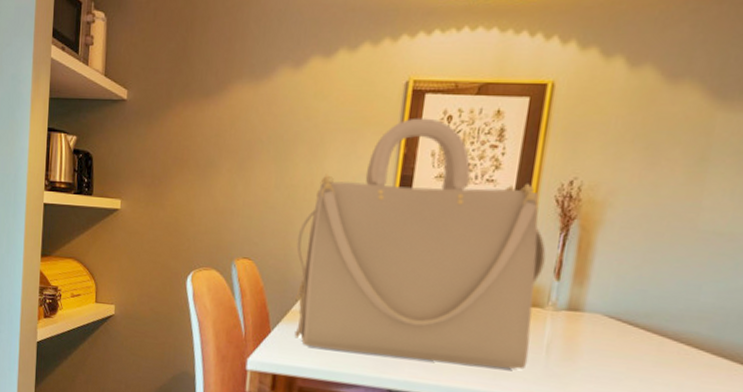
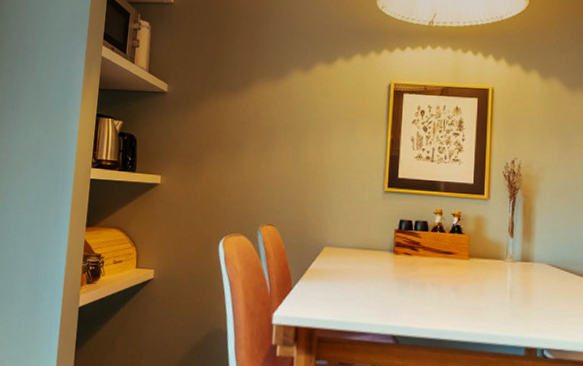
handbag: present [294,118,546,370] -> none [311,111,501,312]

